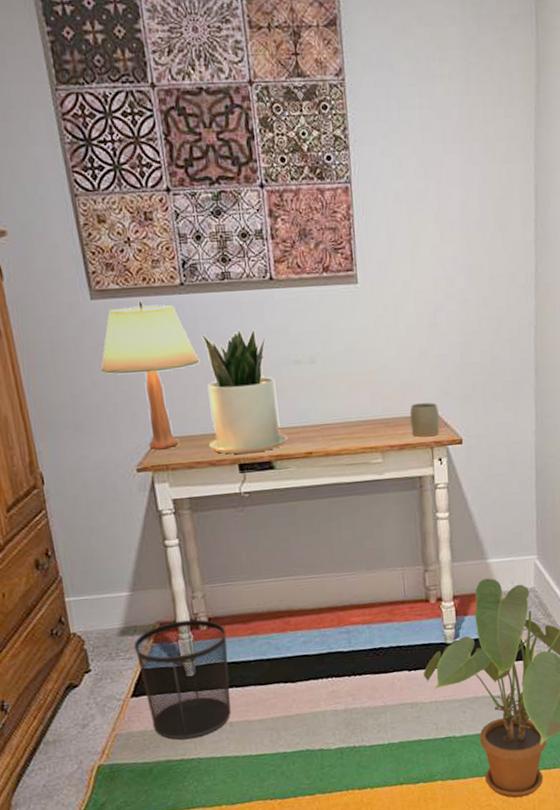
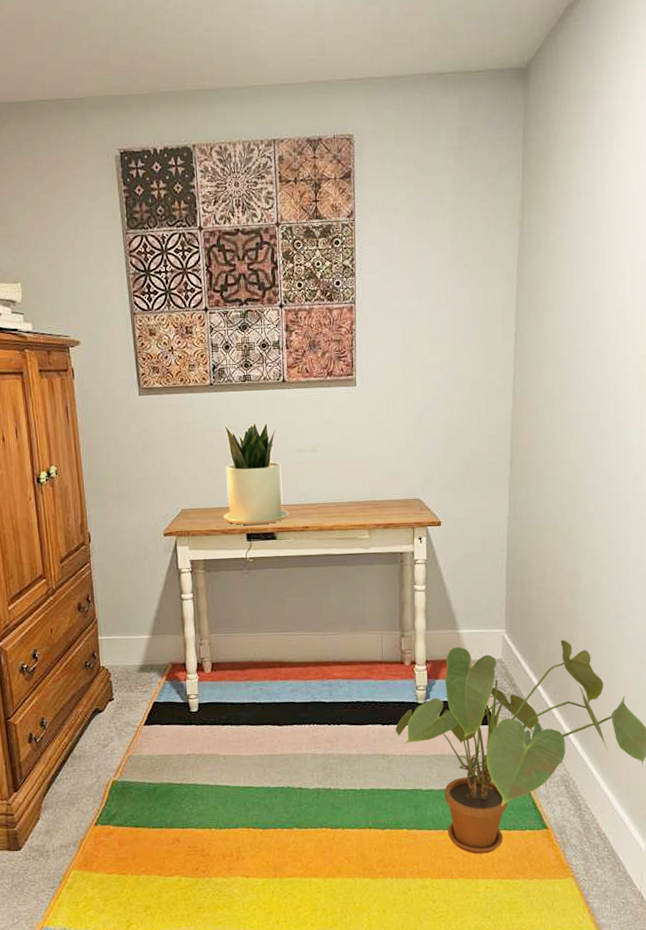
table lamp: present [100,300,199,450] -> none [142,397,220,519]
waste bin: present [133,619,231,740] -> none [149,663,226,767]
mug: present [409,402,440,437] -> none [395,488,421,518]

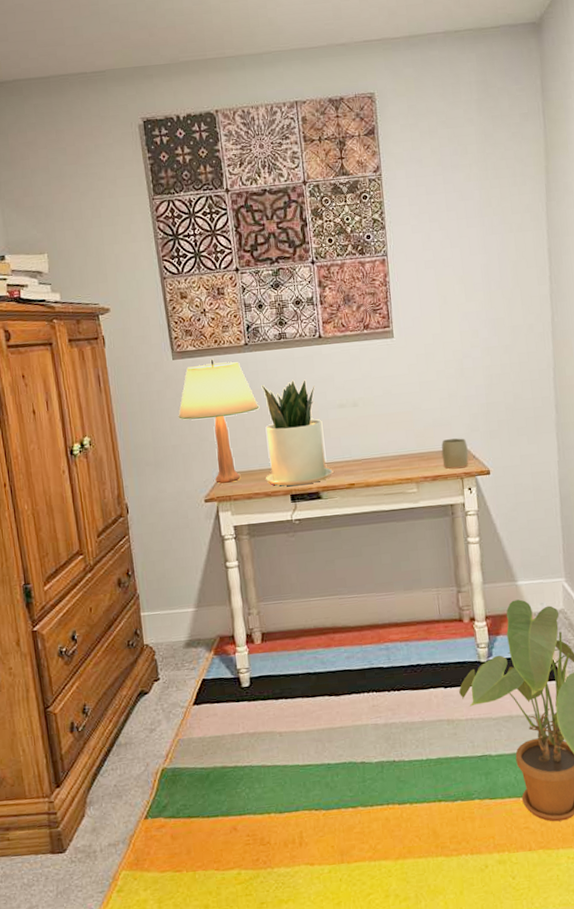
table lamp: none [142,397,220,519] -> present [178,359,259,483]
mug: none [395,488,421,518] -> present [441,438,469,469]

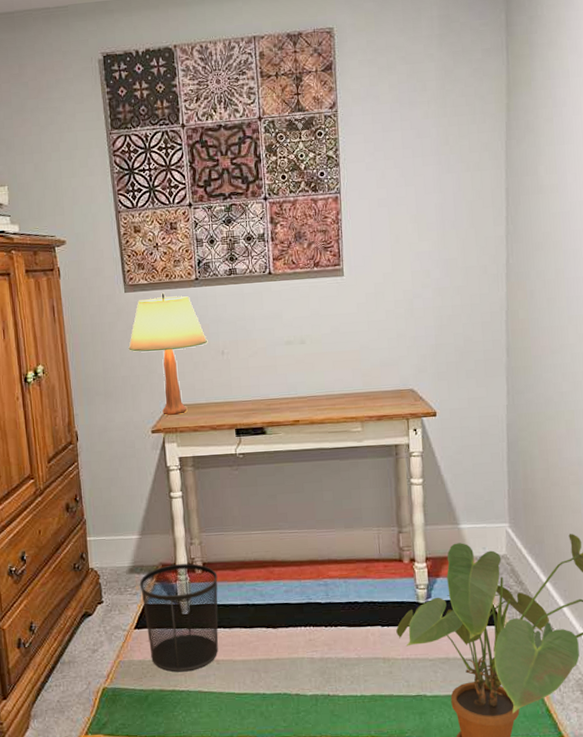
waste bin: none [196,634,281,748] -> present [139,563,219,672]
planter: present [262,381,332,486] -> none [211,316,278,421]
mug: present [441,438,469,469] -> none [387,379,415,410]

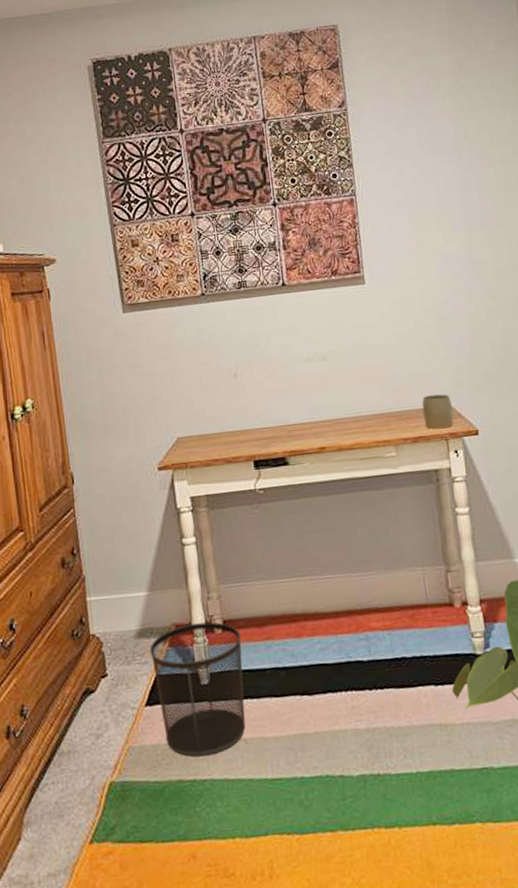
table lamp: present [128,292,207,415] -> none [129,311,217,449]
mug: none [387,379,415,410] -> present [421,394,454,429]

